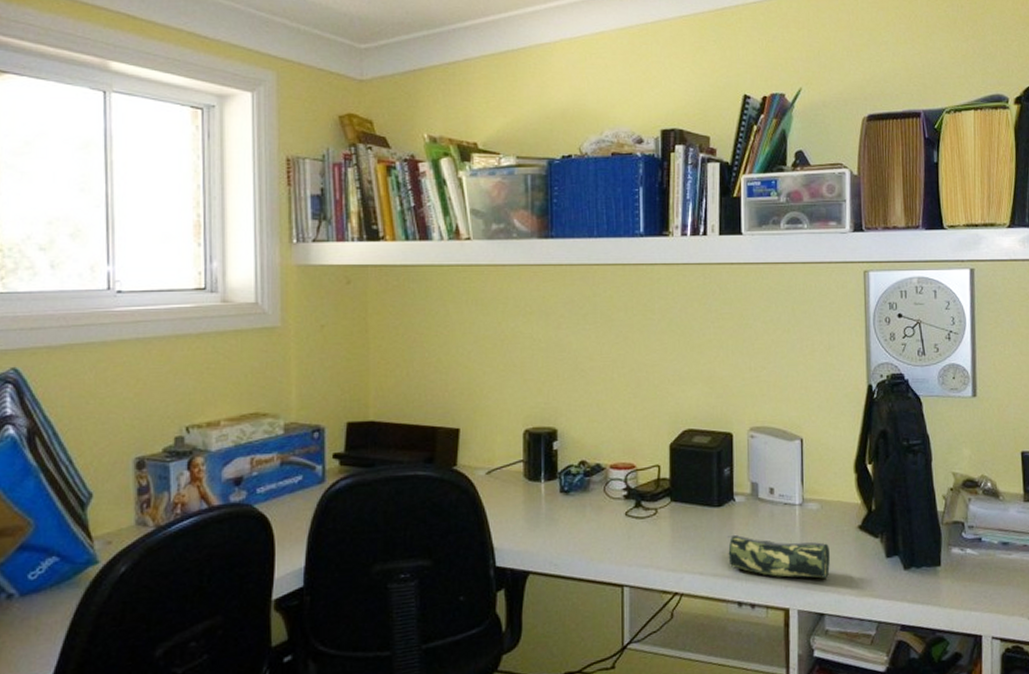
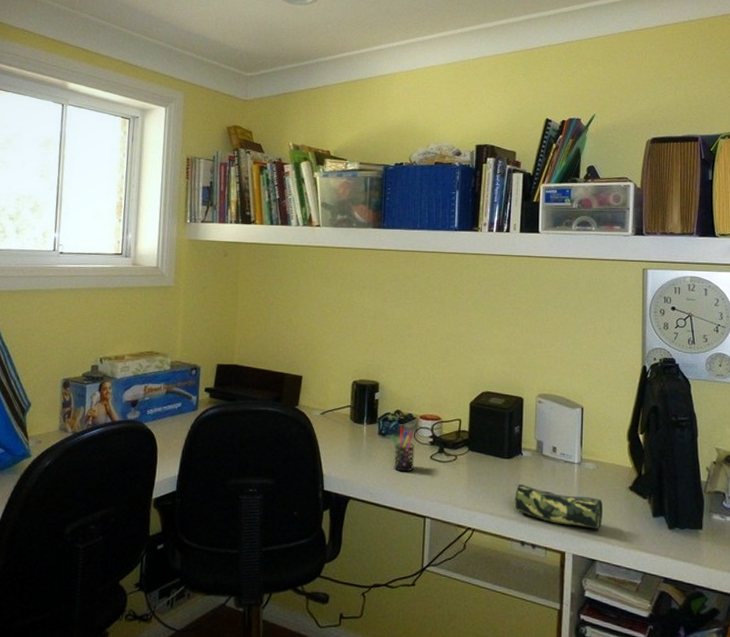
pen holder: none [575,480,606,535] -> present [390,426,415,472]

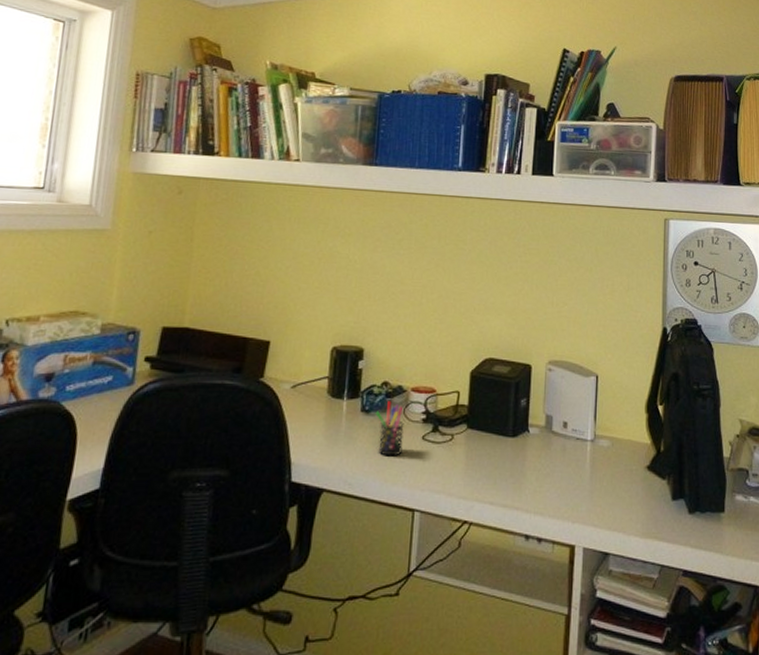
pencil case: present [514,483,603,529] -> none [519,466,618,517]

